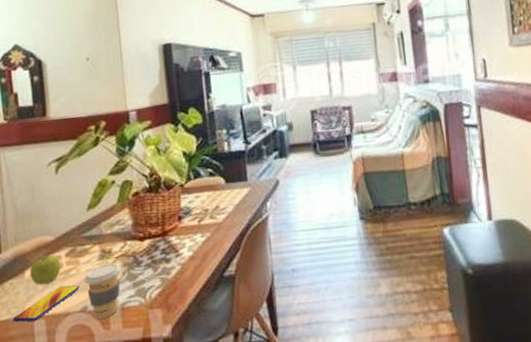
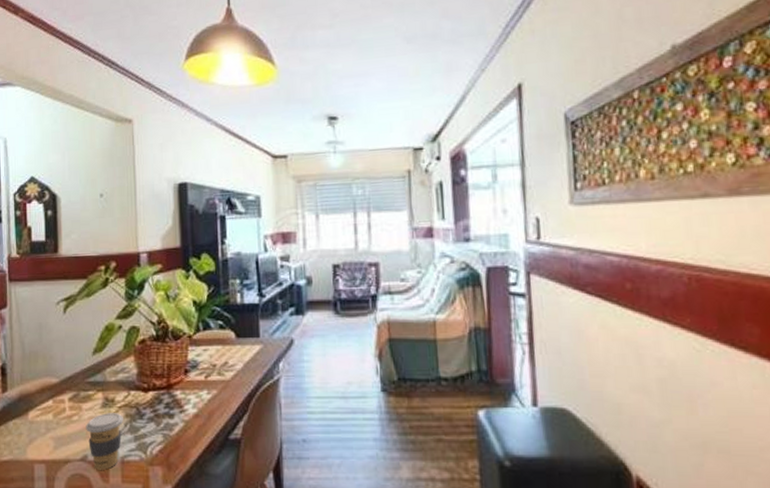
smartphone: present [12,285,80,322] -> none [14,431,81,465]
fruit: present [30,254,62,285] -> none [34,397,64,428]

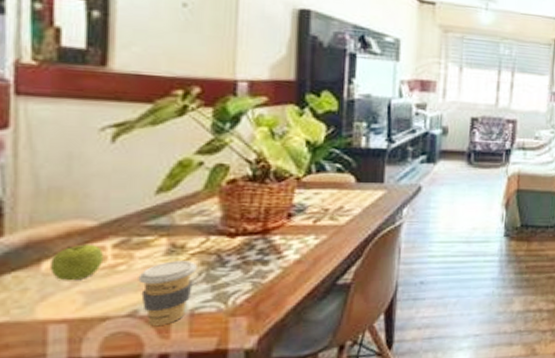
fruit: none [34,397,64,428] -> present [50,244,105,281]

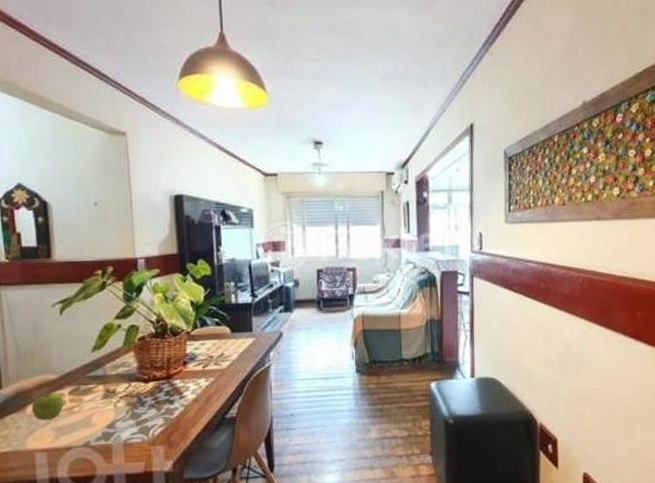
coffee cup: present [138,261,197,326] -> none [87,402,125,453]

